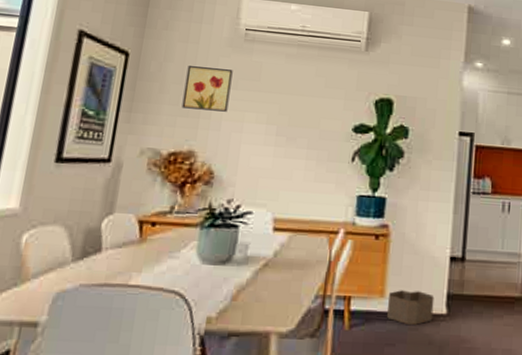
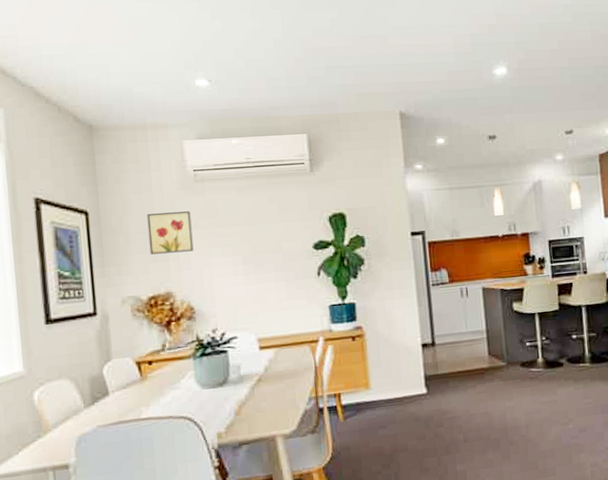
basket: present [387,290,435,325] -> none [373,378,416,408]

